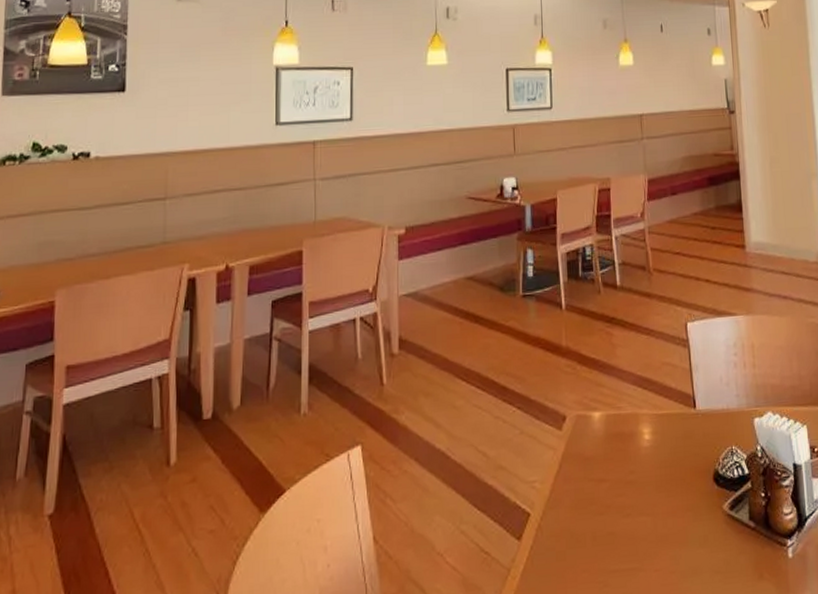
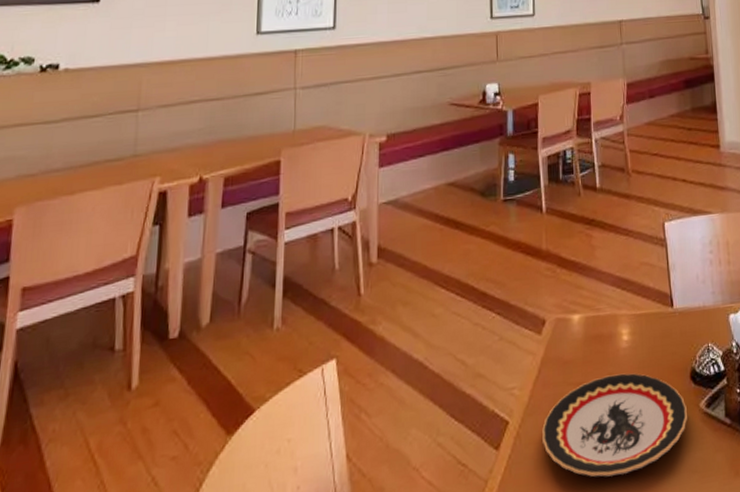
plate: none [564,472,711,573] -> present [542,373,688,477]

